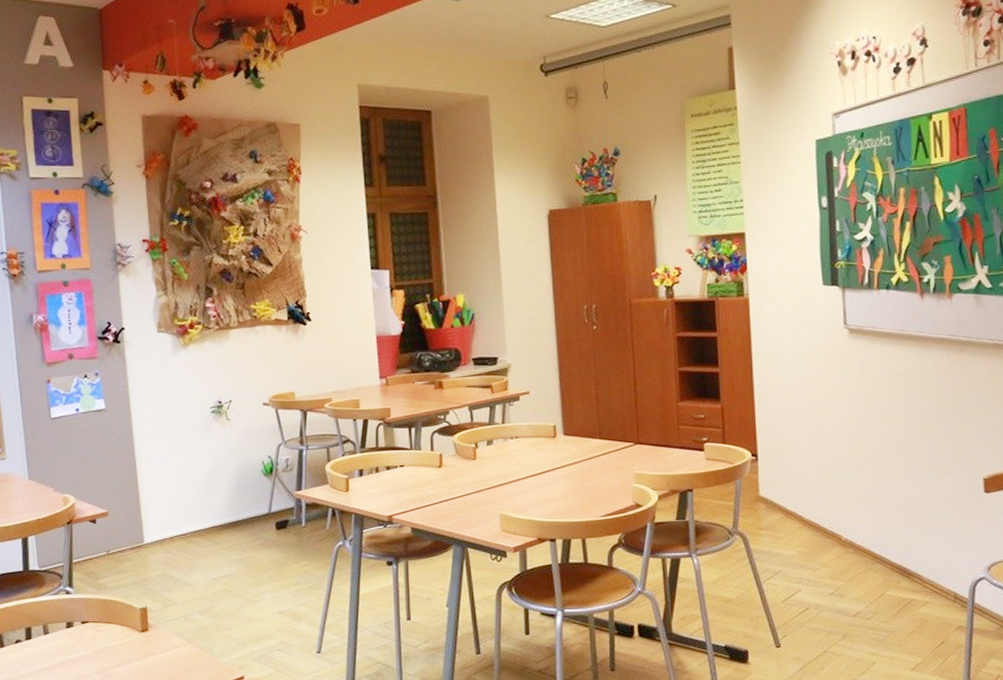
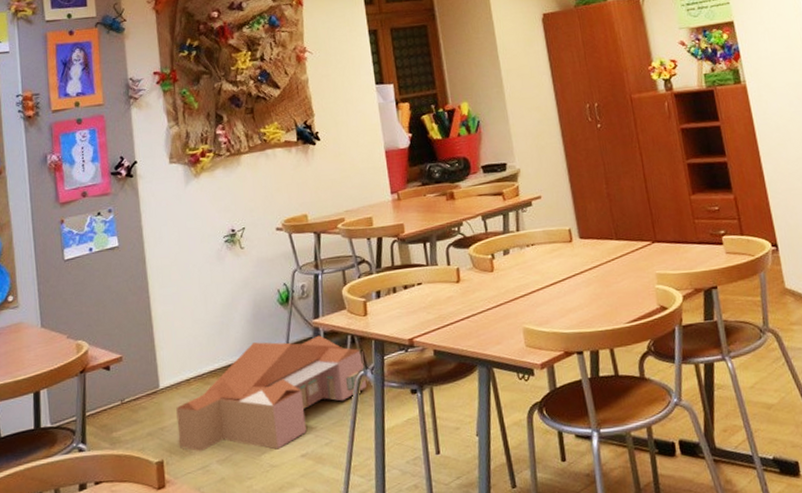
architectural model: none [160,506,345,605] -> present [176,335,367,452]

